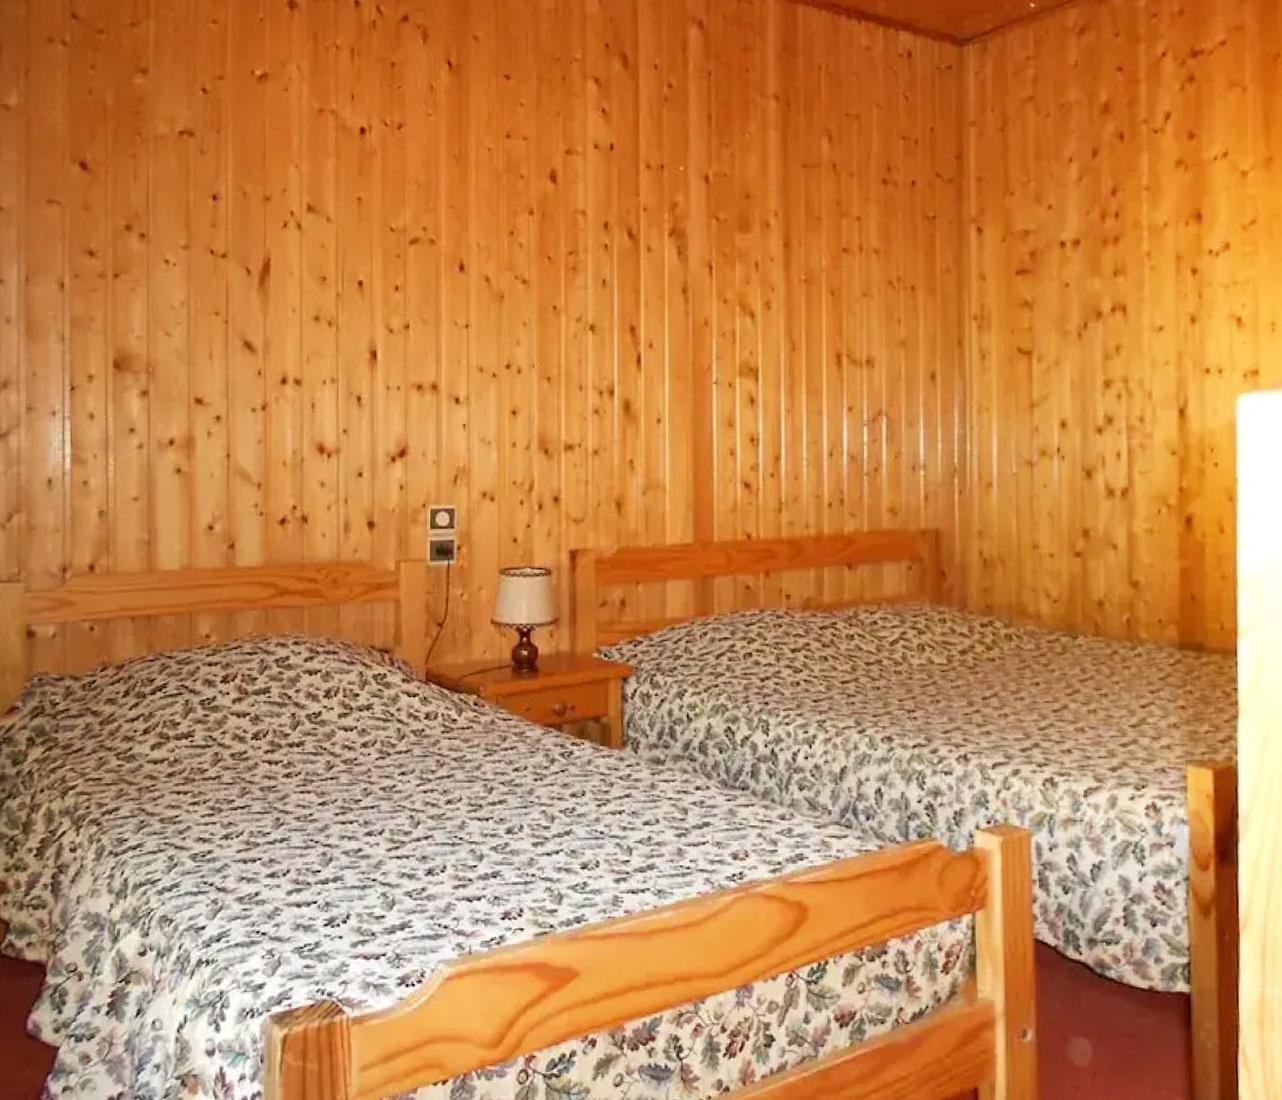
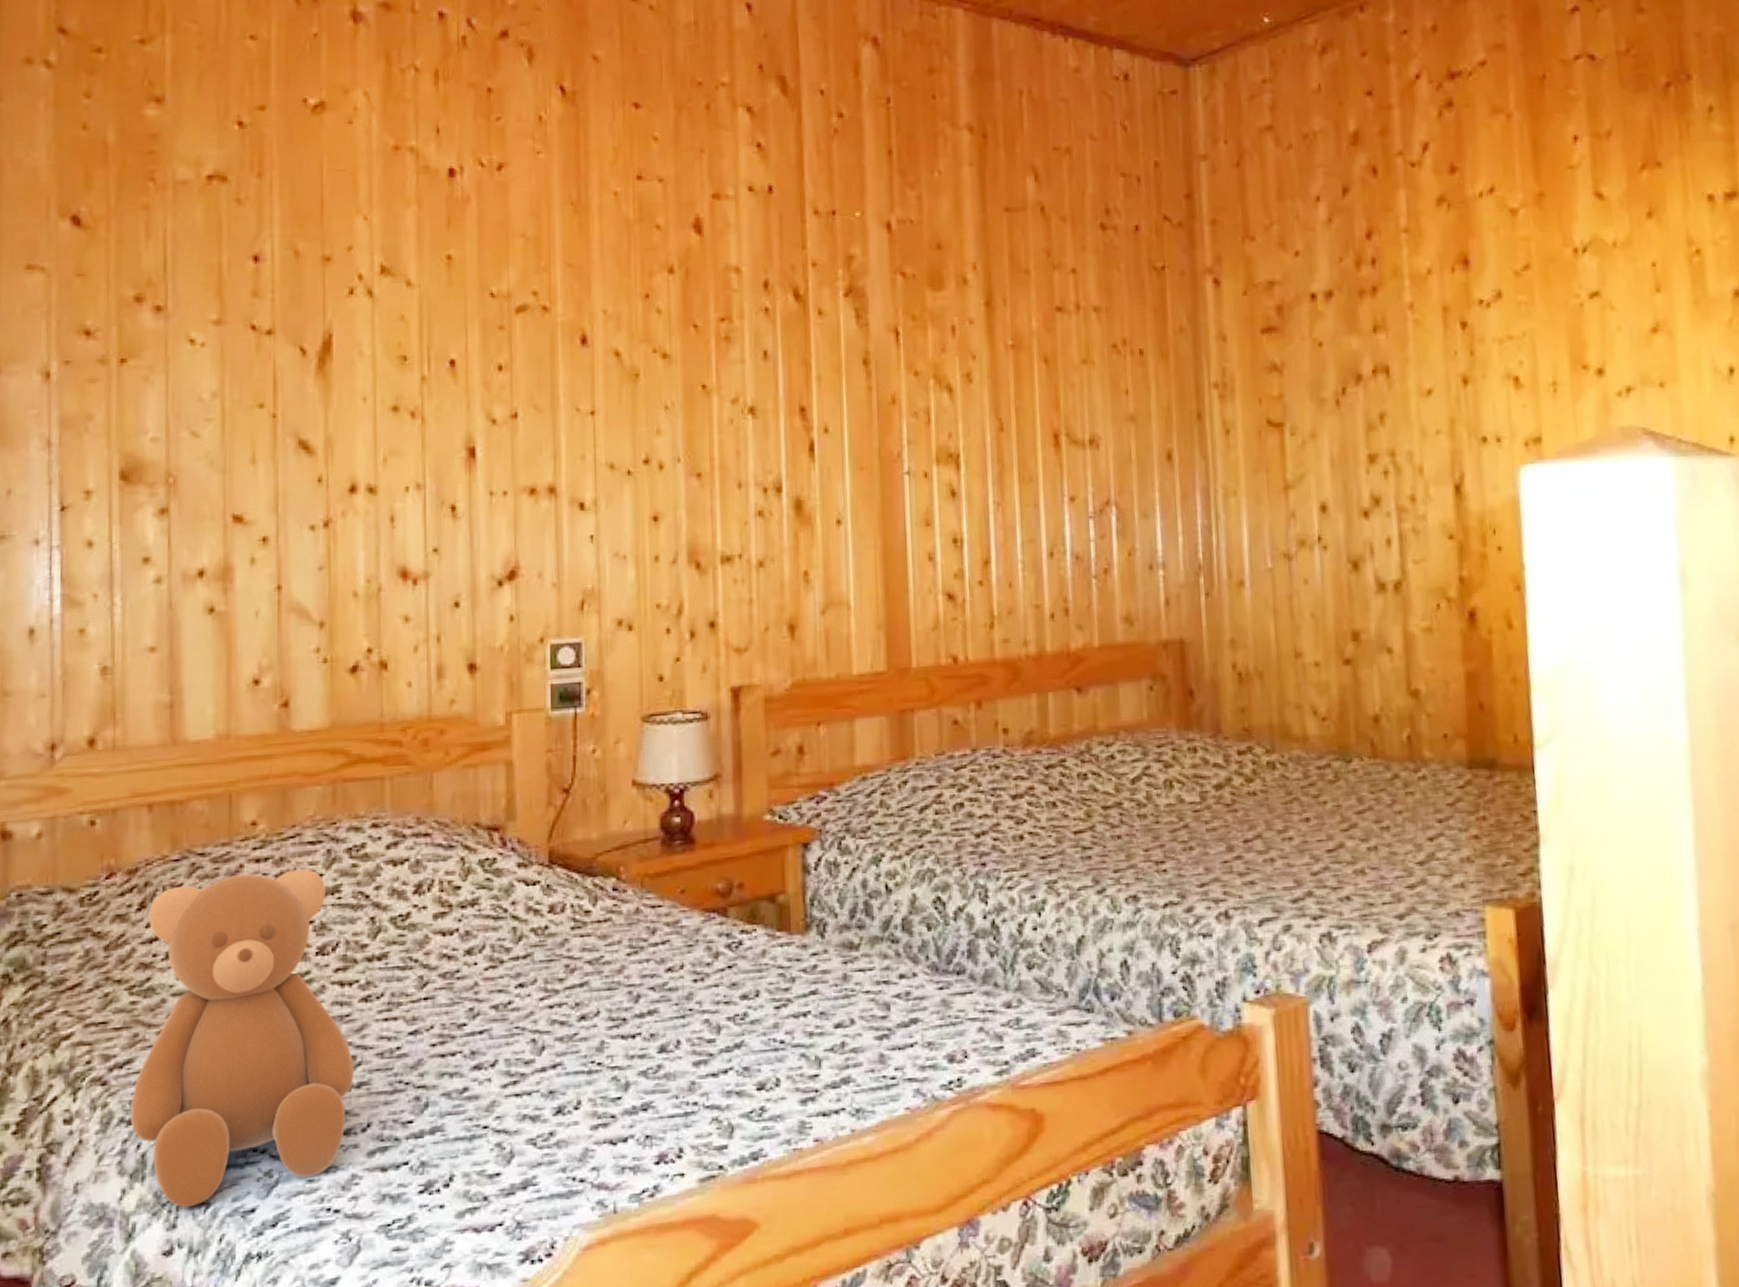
teddy bear: none [116,673,278,921] -> present [130,869,355,1208]

